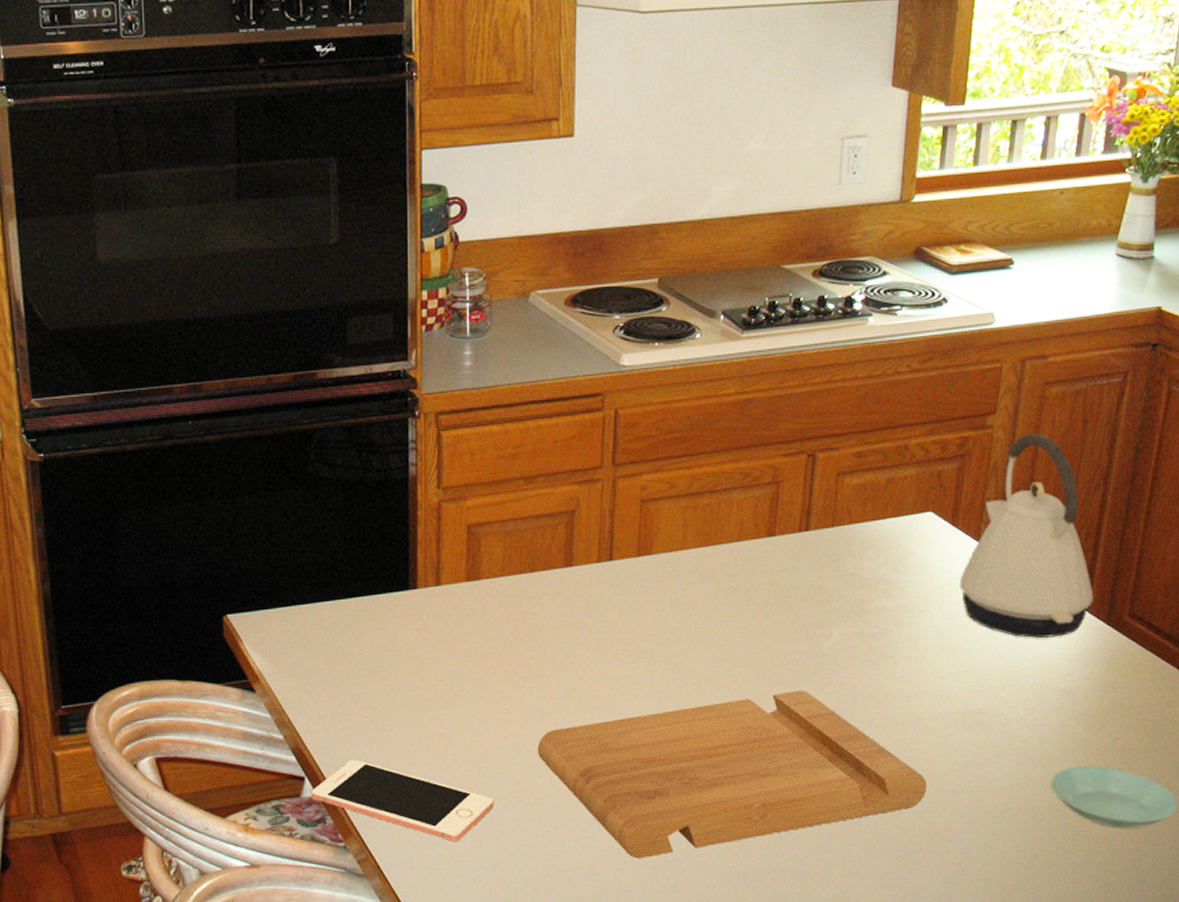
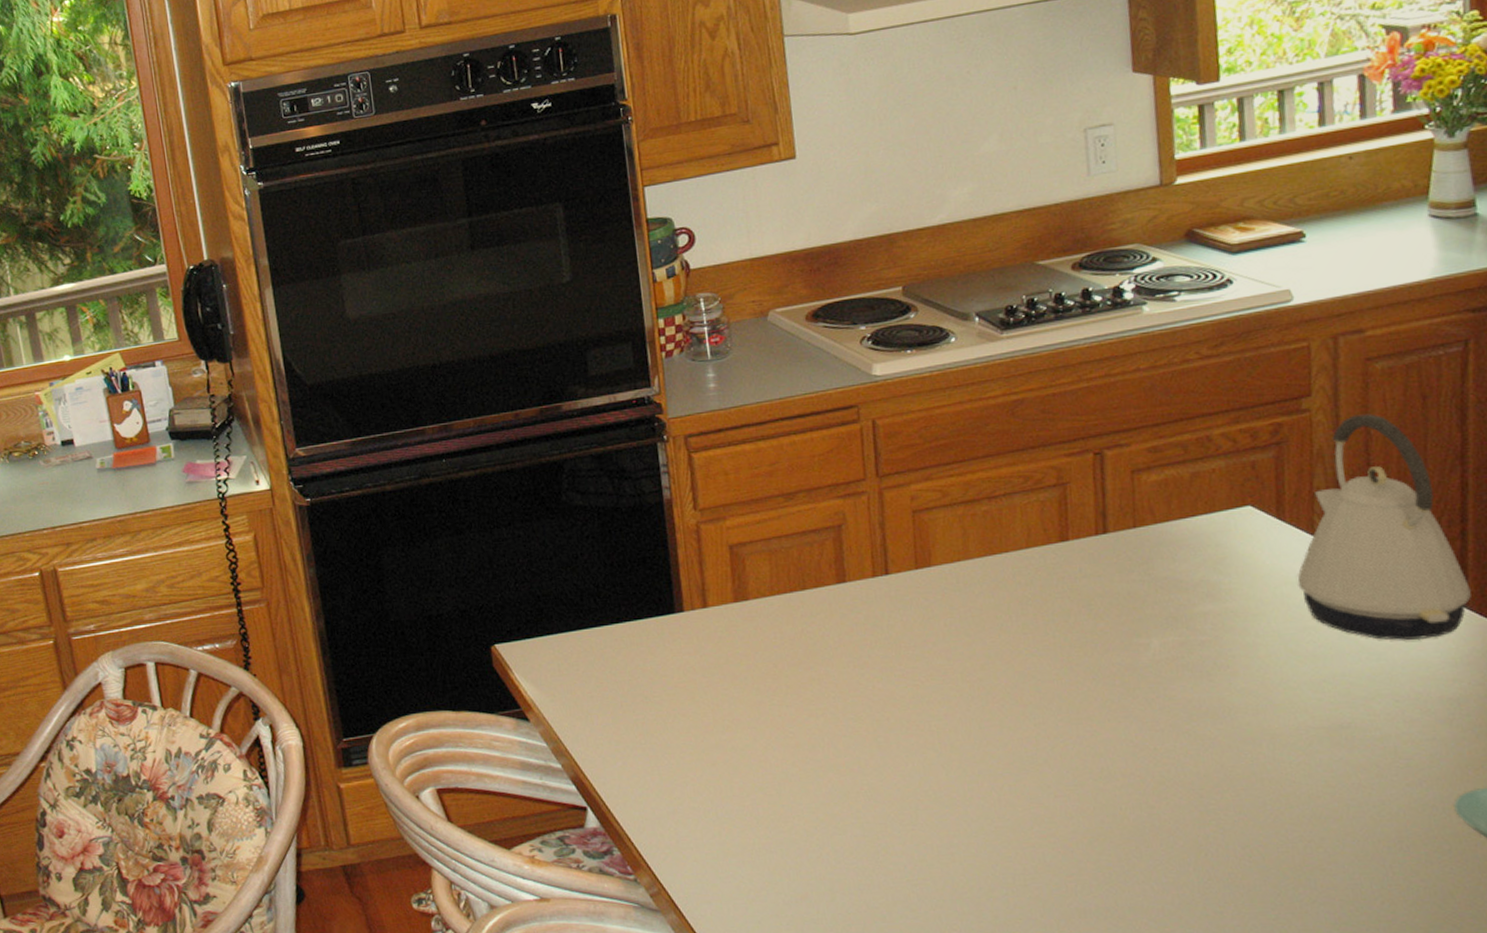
cell phone: present [311,760,495,841] -> none [595,788,790,874]
cutting board: present [537,690,927,858] -> none [830,705,1296,894]

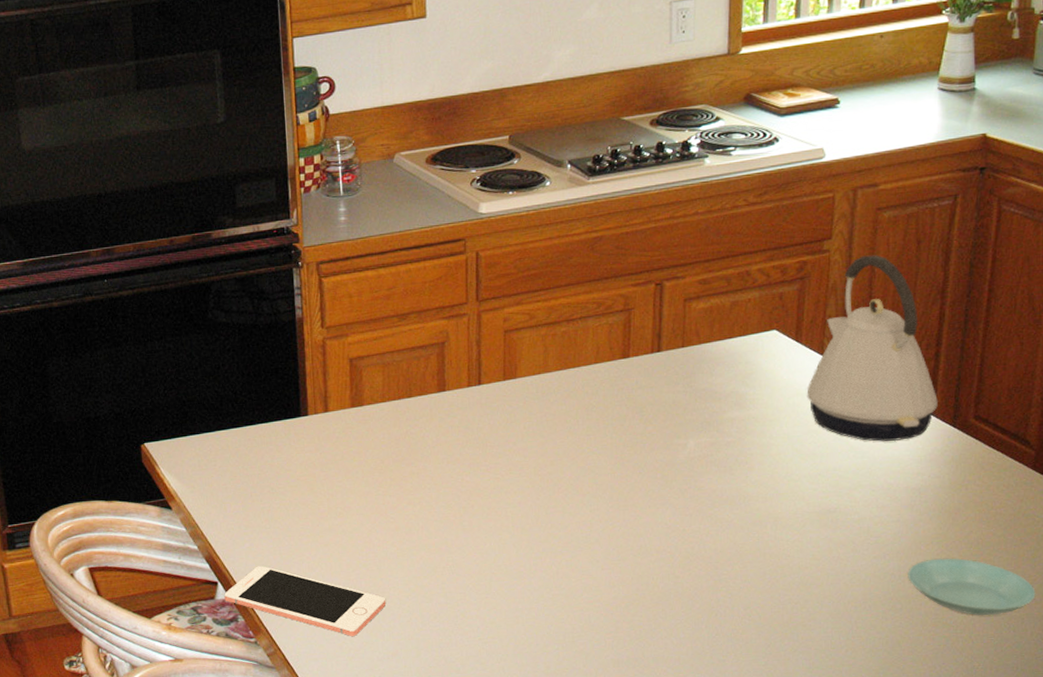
cell phone: none [595,788,790,874] -> present [224,566,386,636]

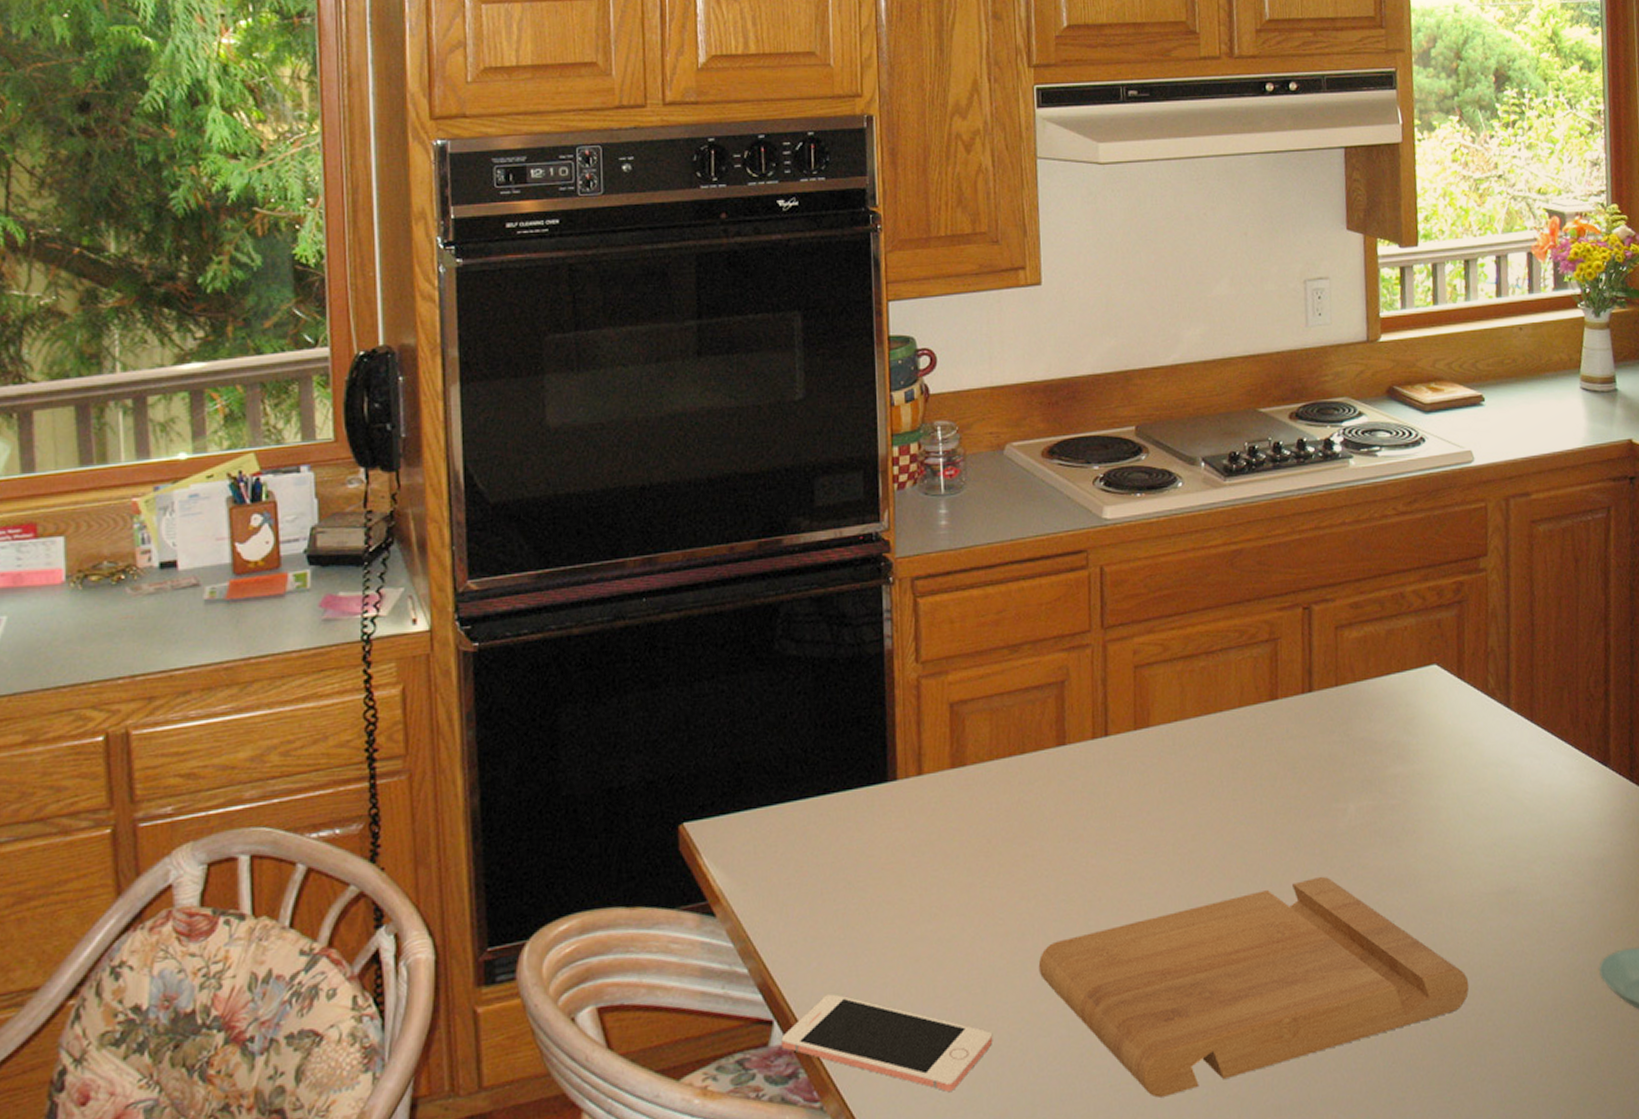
cutting board: none [422,495,788,649] -> present [1038,876,1470,1098]
kettle: present [806,255,938,442] -> none [1473,575,1613,801]

